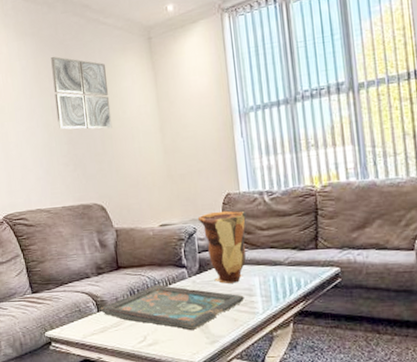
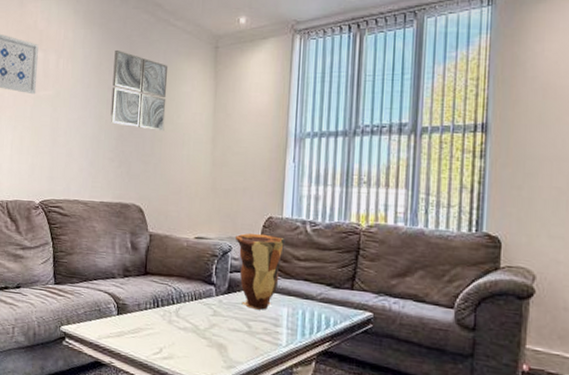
decorative tray: present [100,284,244,331] -> none [120,297,269,352]

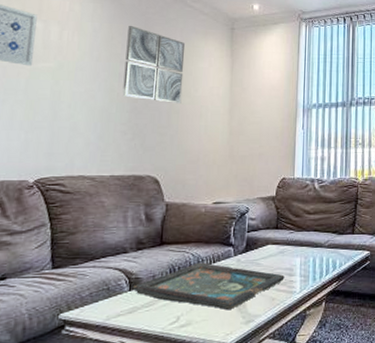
decorative tray: none [120,297,269,352] -> present [132,262,285,310]
decorative vase: present [235,233,286,310] -> none [251,193,297,263]

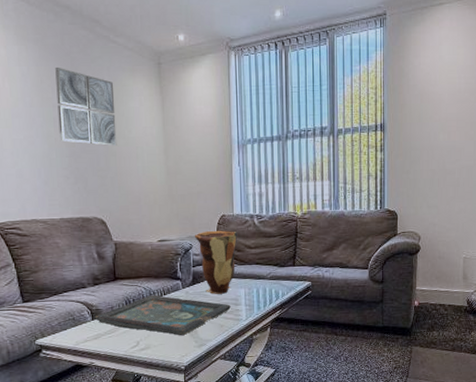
decorative vase: none [251,193,297,263] -> present [194,230,238,294]

